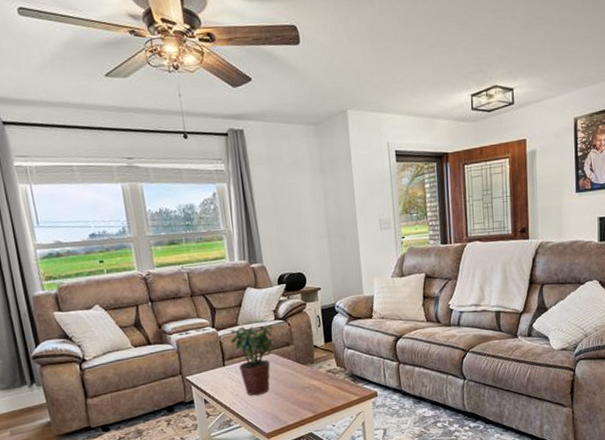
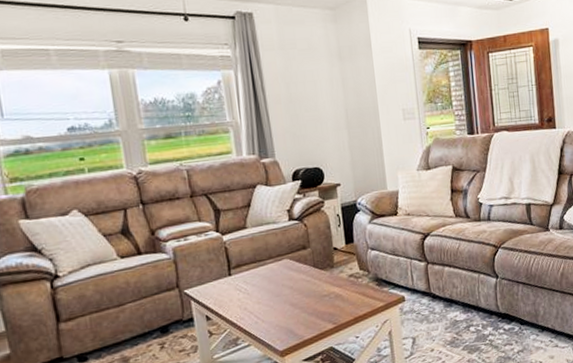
potted plant: present [230,325,276,396] -> none [237,227,291,309]

